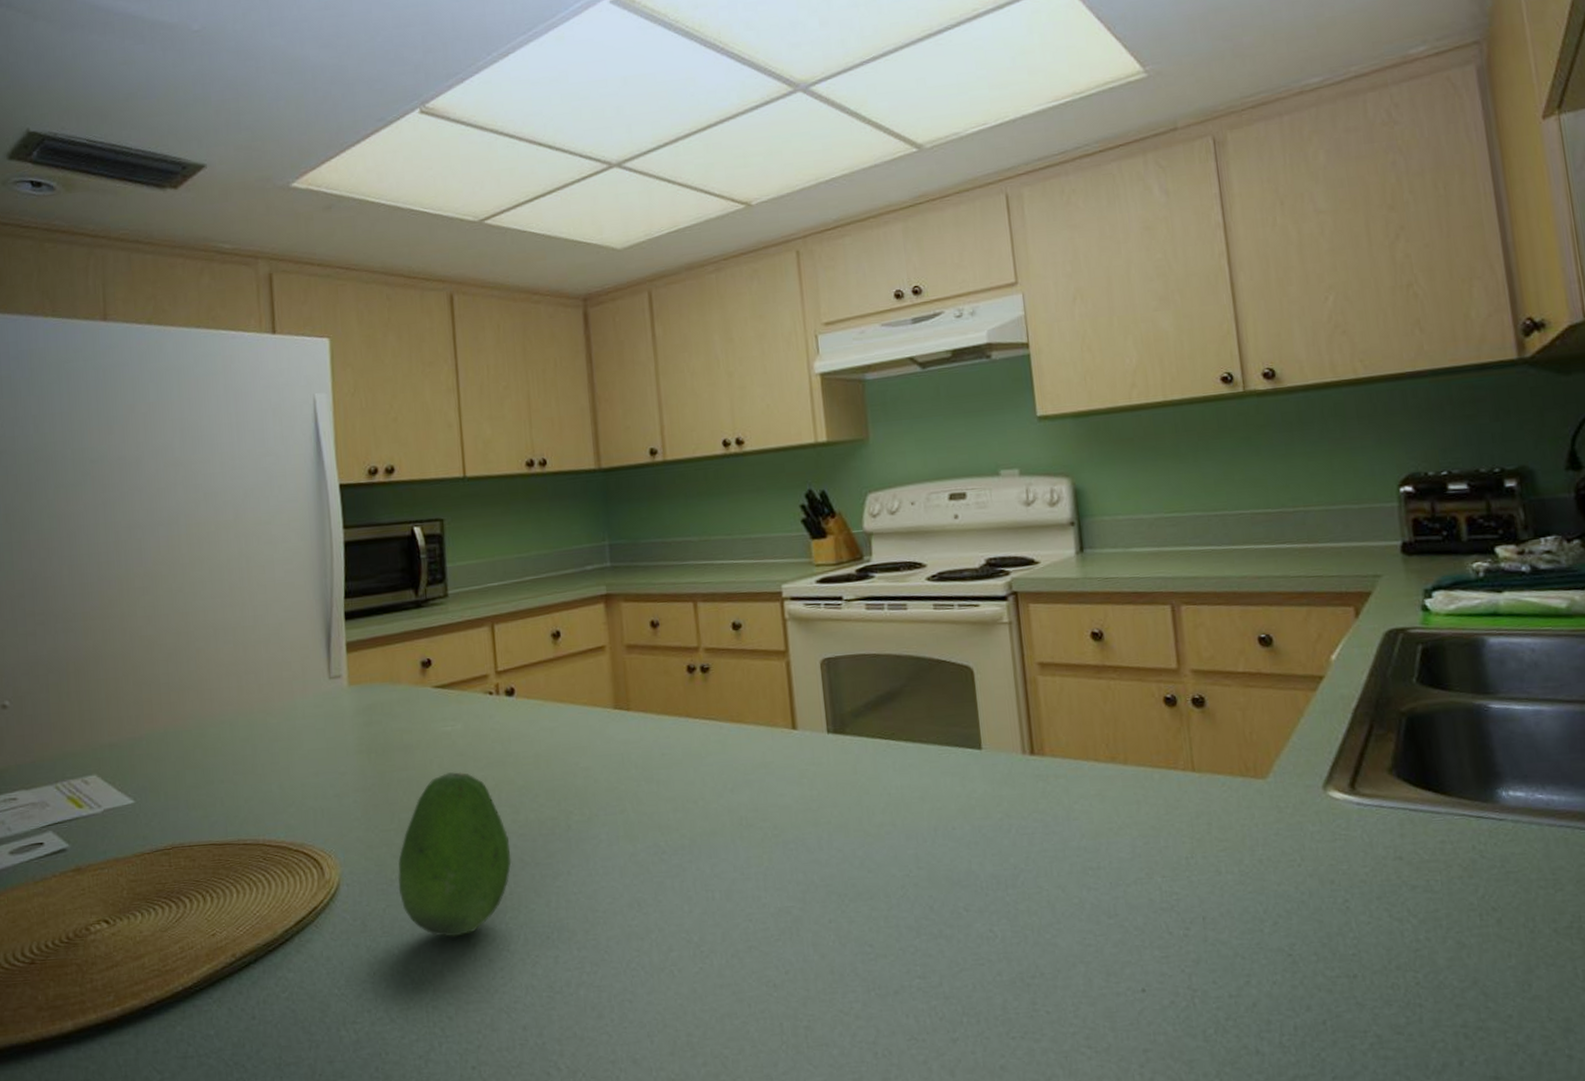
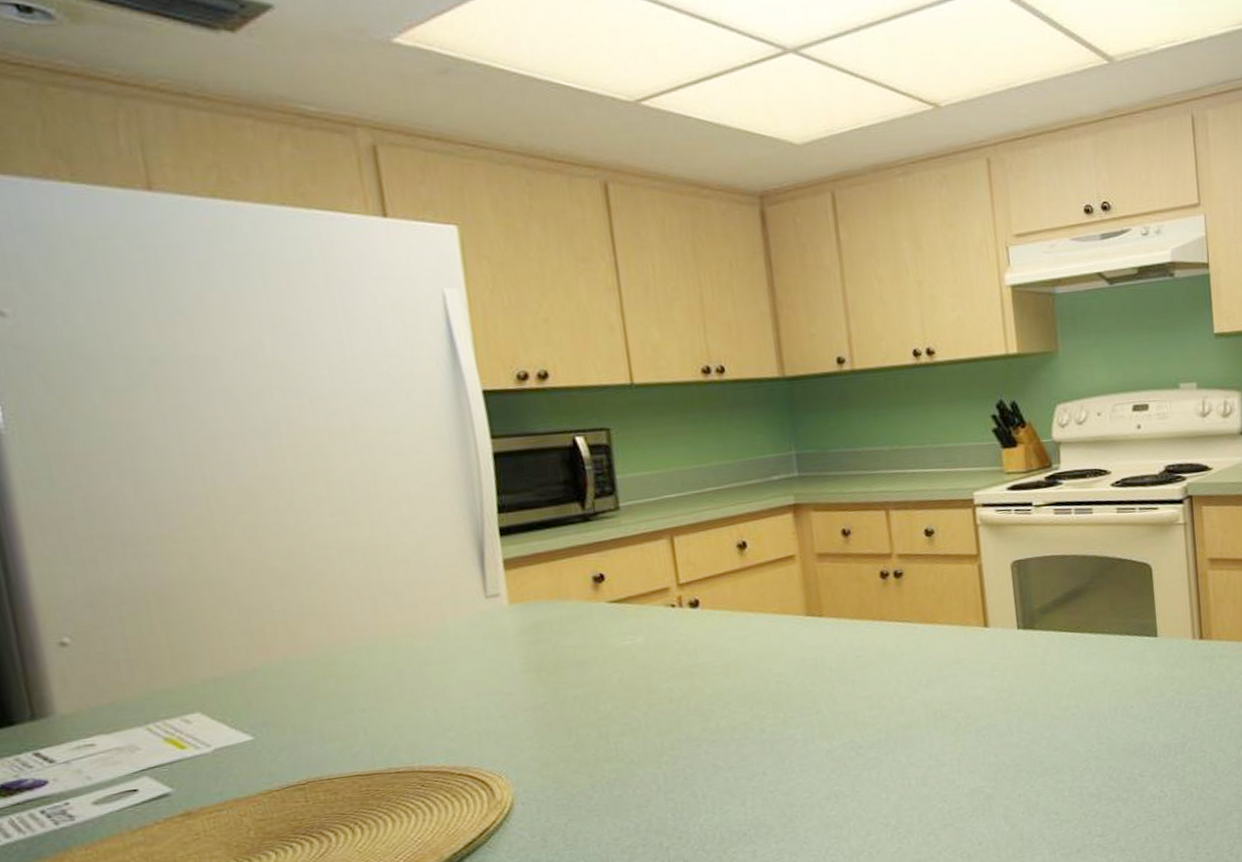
fruit: present [397,772,512,937] -> none [579,685,704,844]

